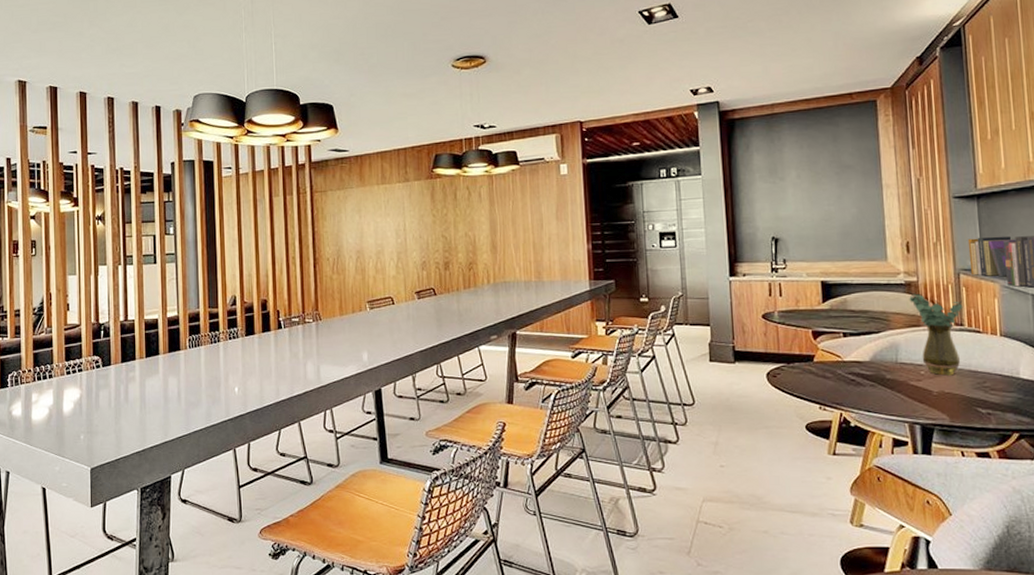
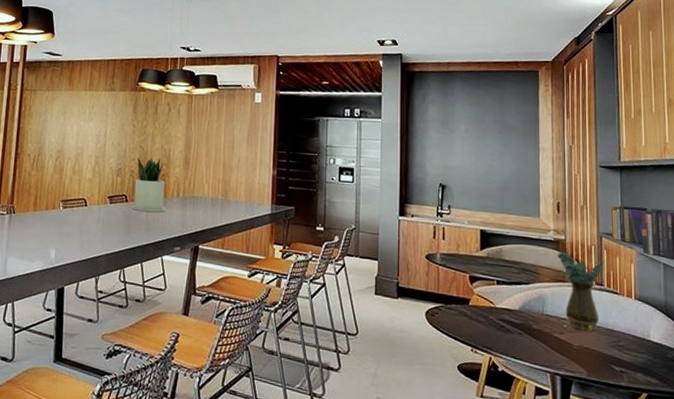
planter: none [440,246,478,304] -> present [131,157,166,213]

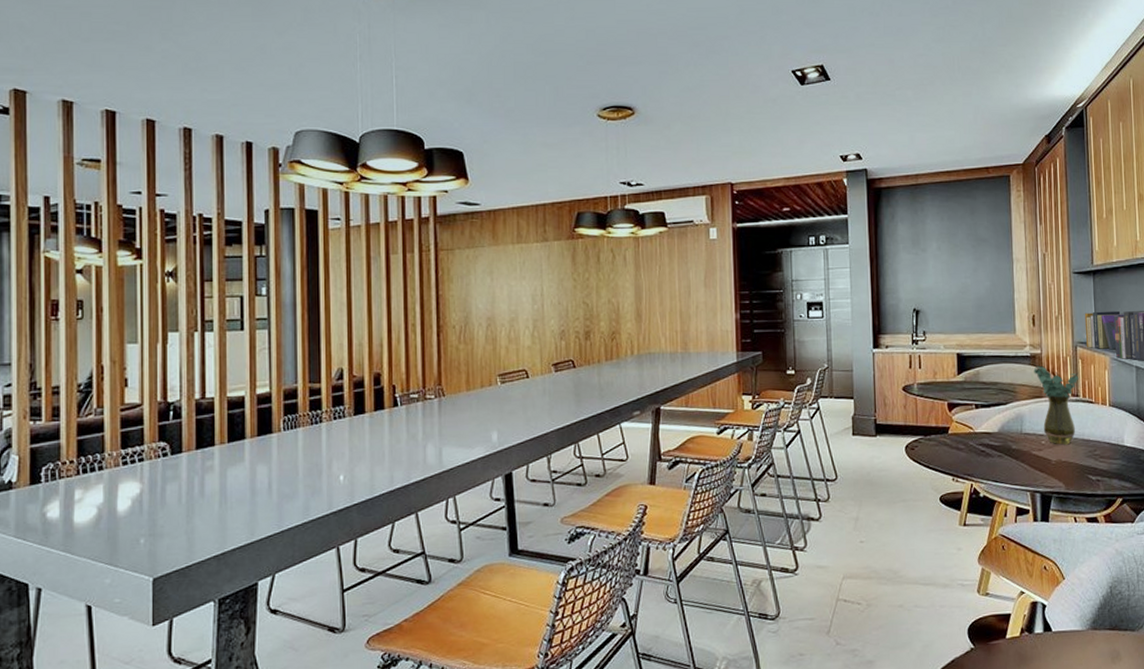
planter: present [131,157,166,213] -> none [579,314,620,377]

